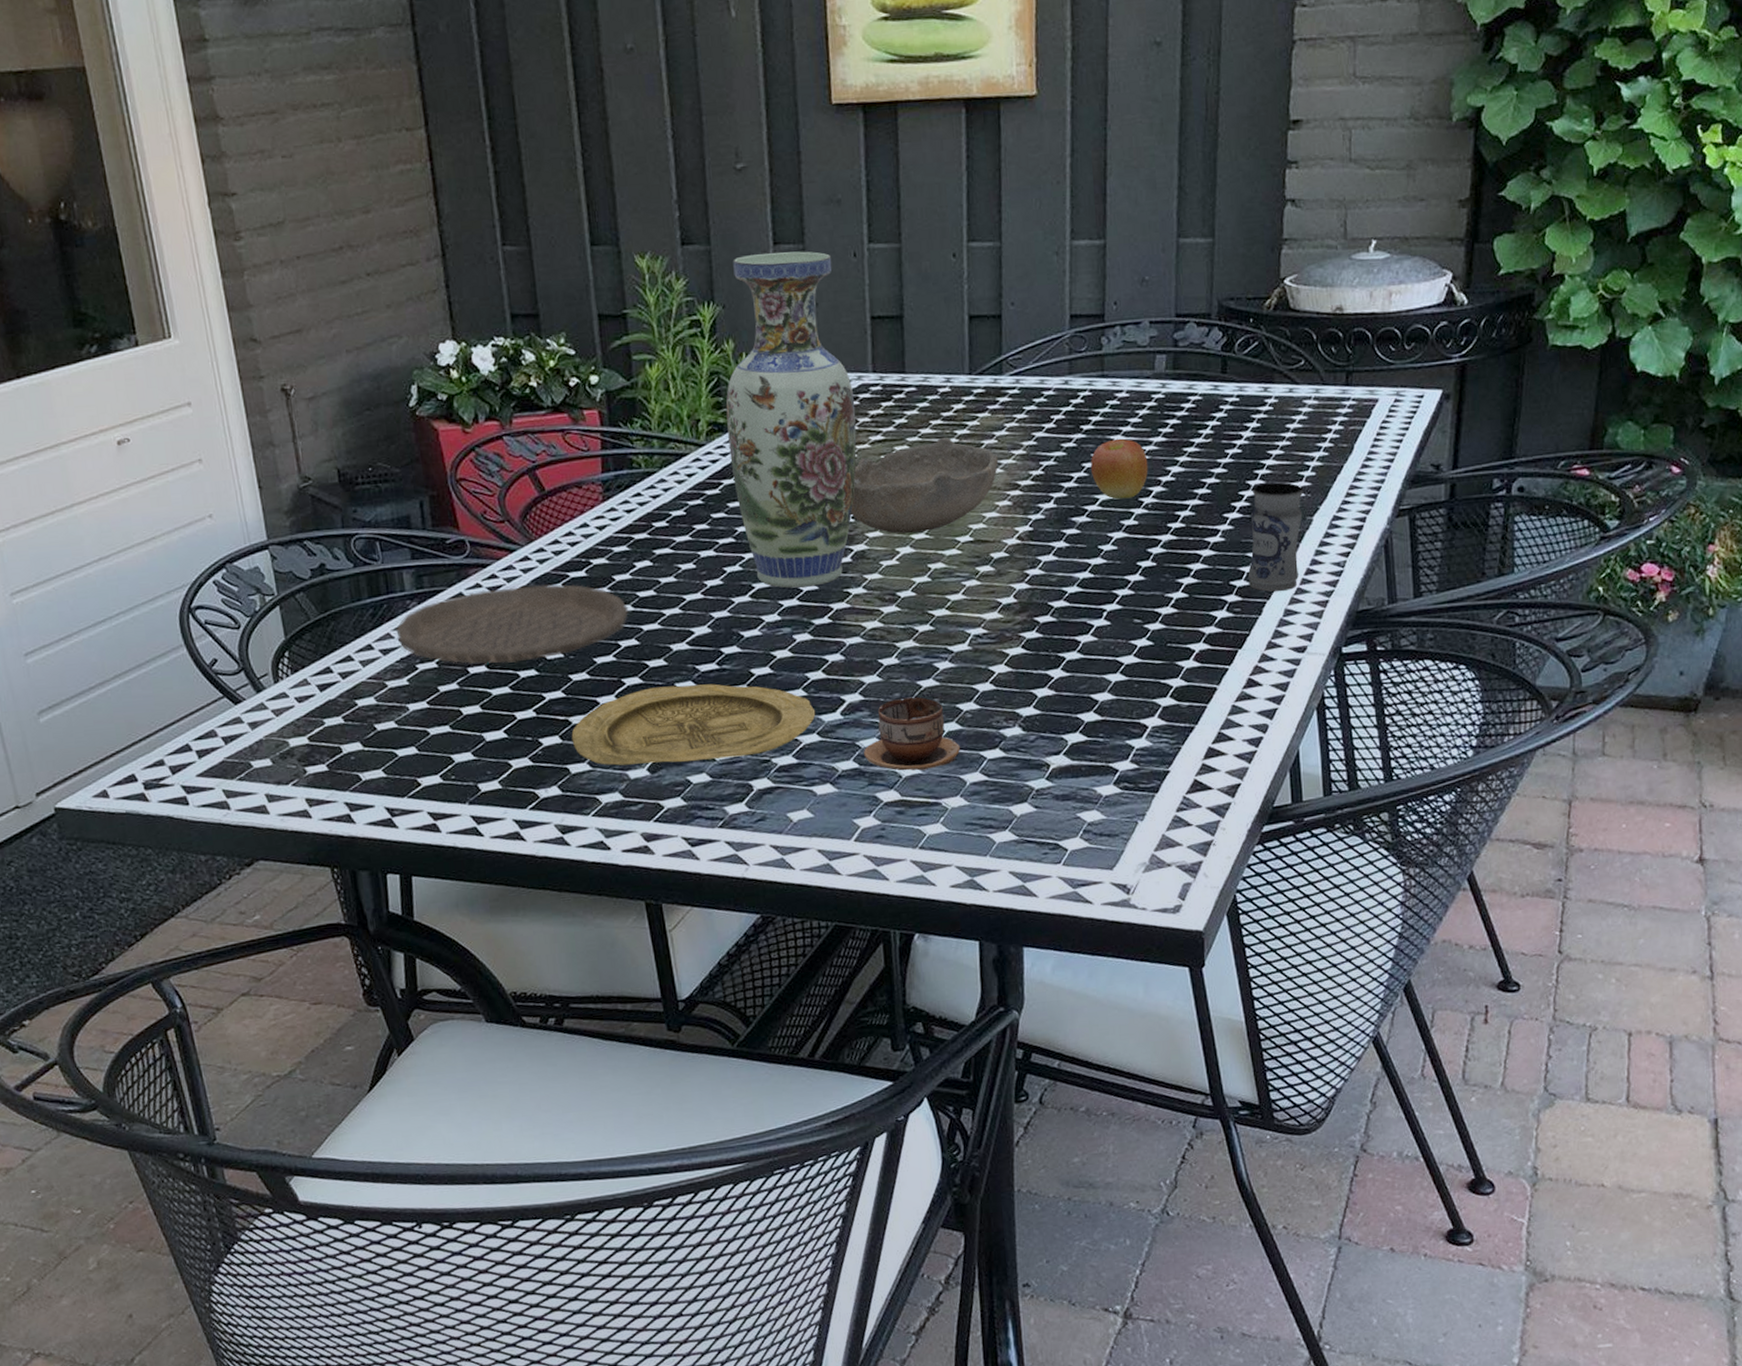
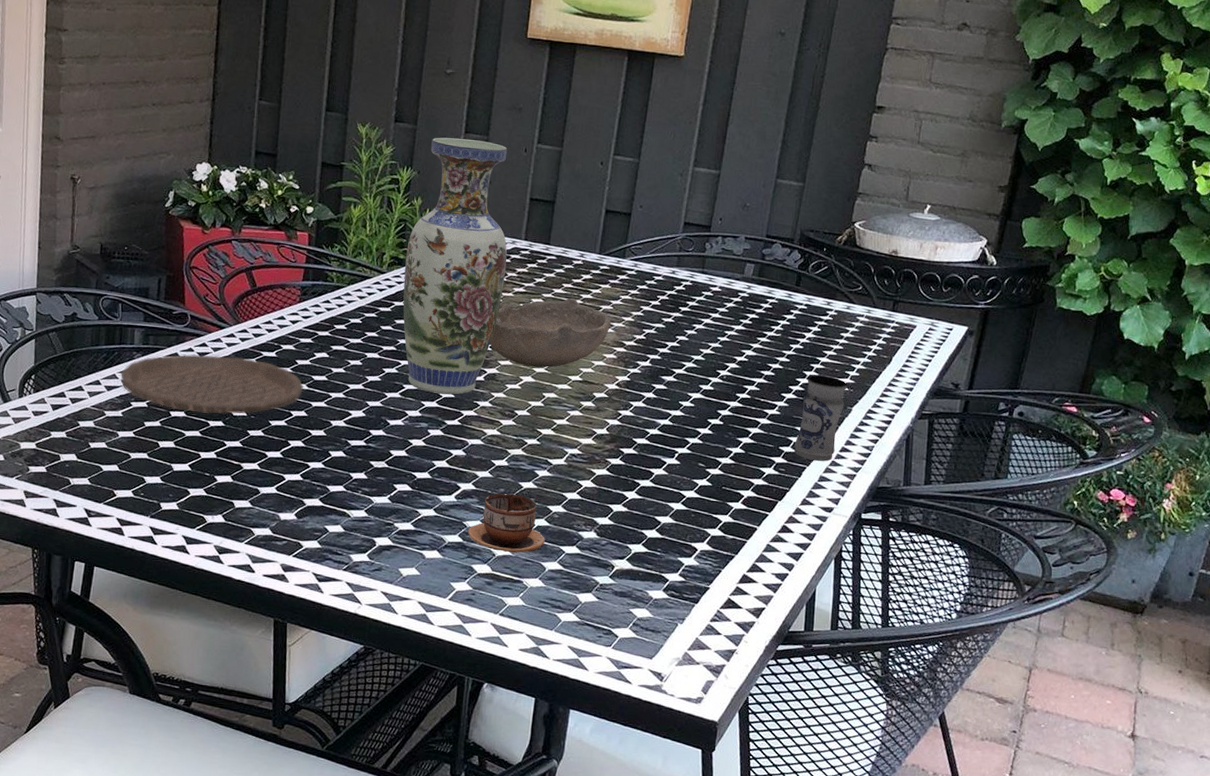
plate: present [571,684,816,766] -> none [240,451,436,518]
apple: present [1090,438,1148,499] -> none [682,321,728,369]

